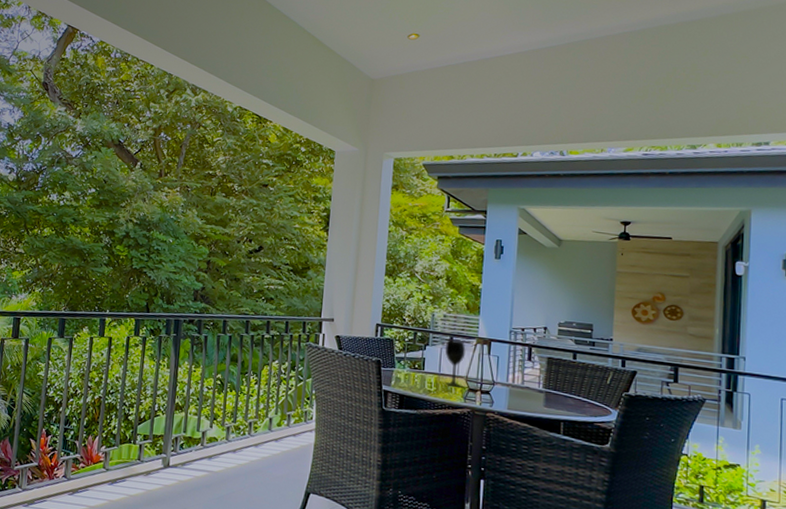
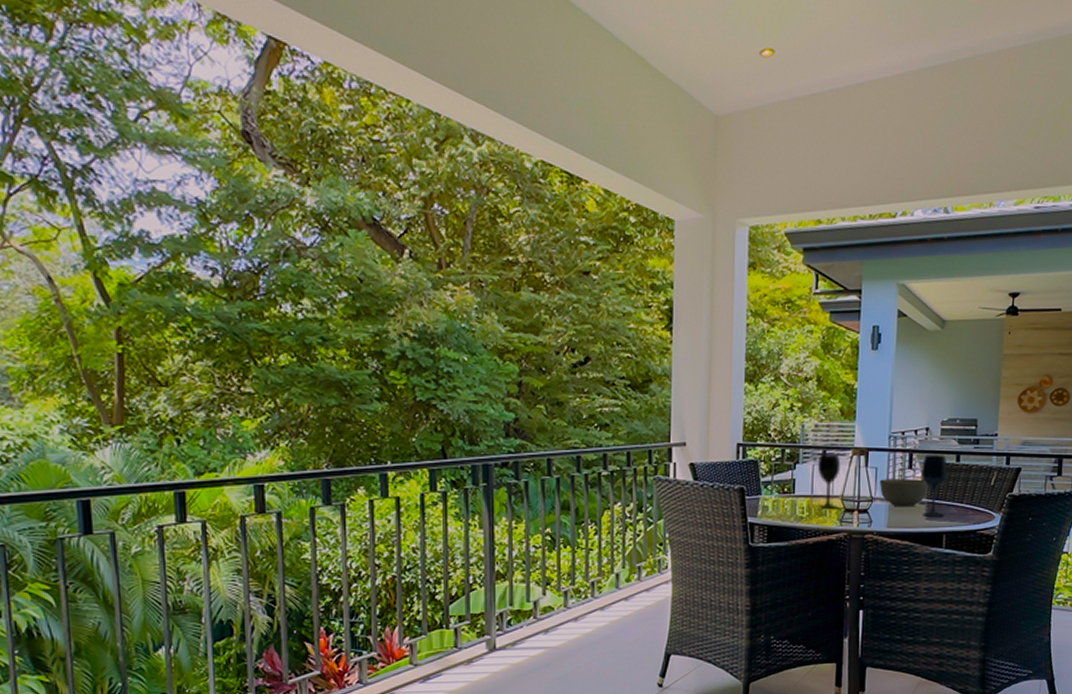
bowl: none [500,366,547,394] -> present [879,479,929,507]
wineglass: none [540,350,565,406] -> present [921,455,948,517]

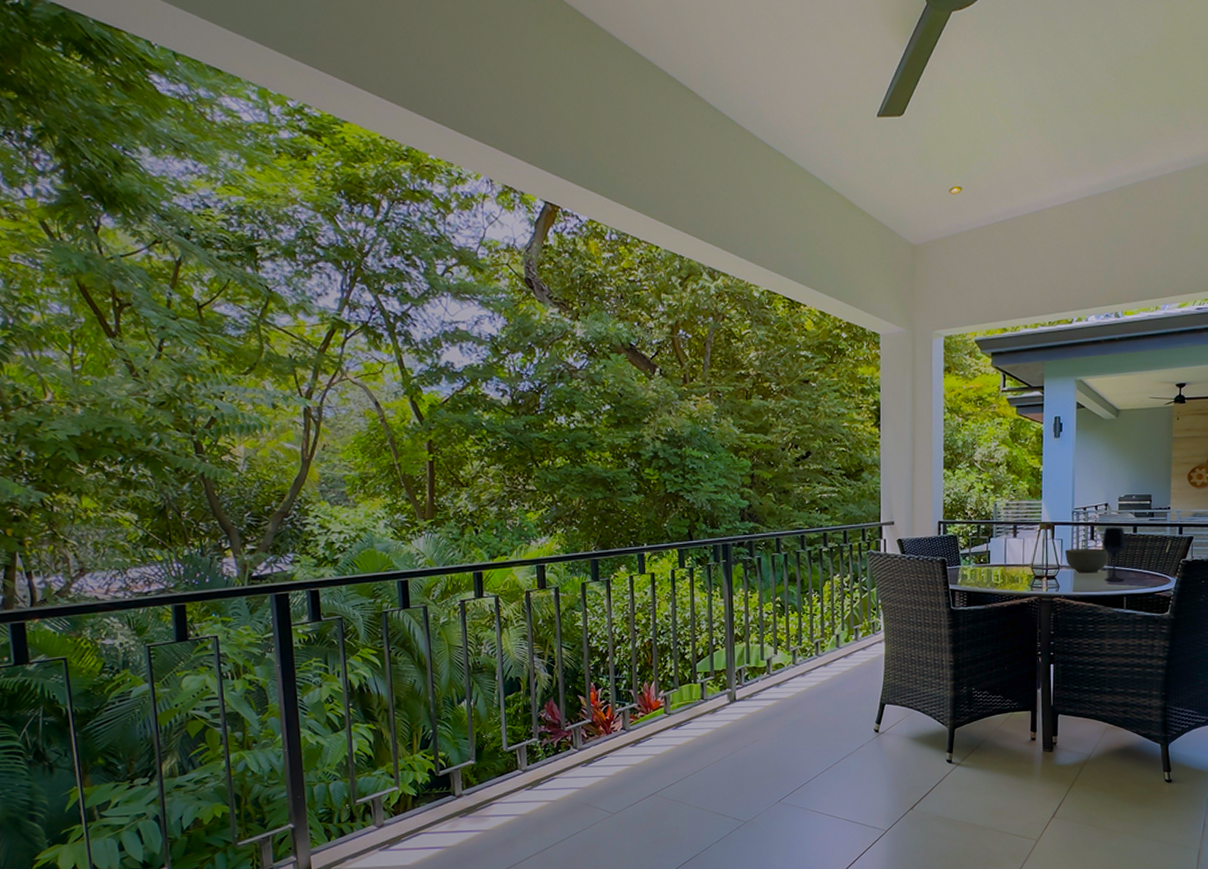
wine glass: present [817,452,841,509] -> none [1009,527,1030,576]

